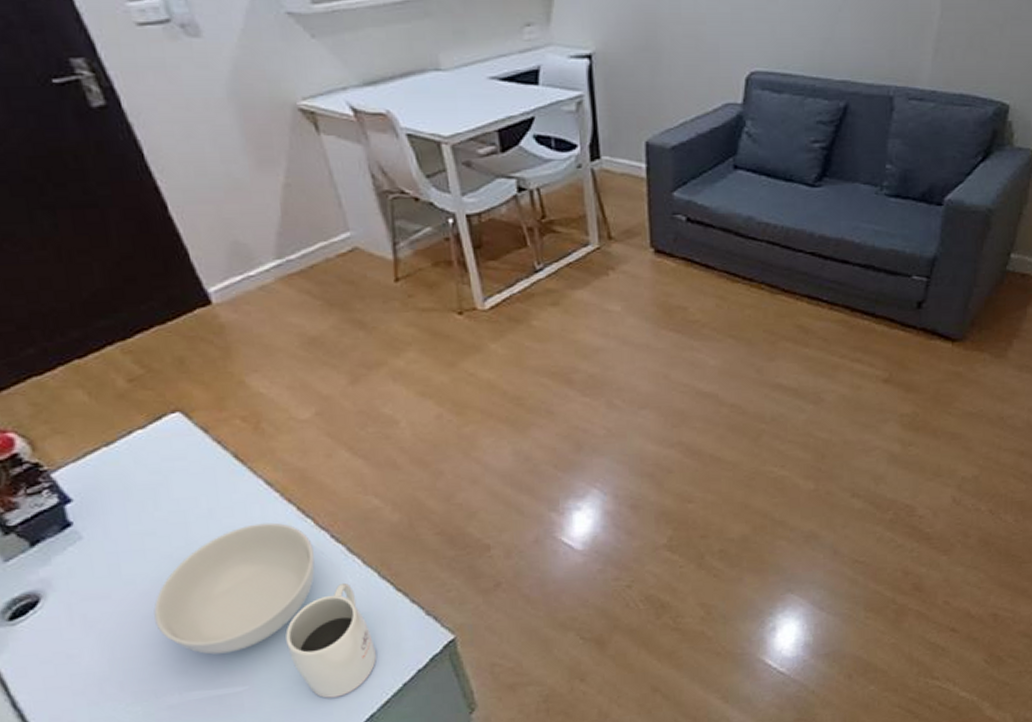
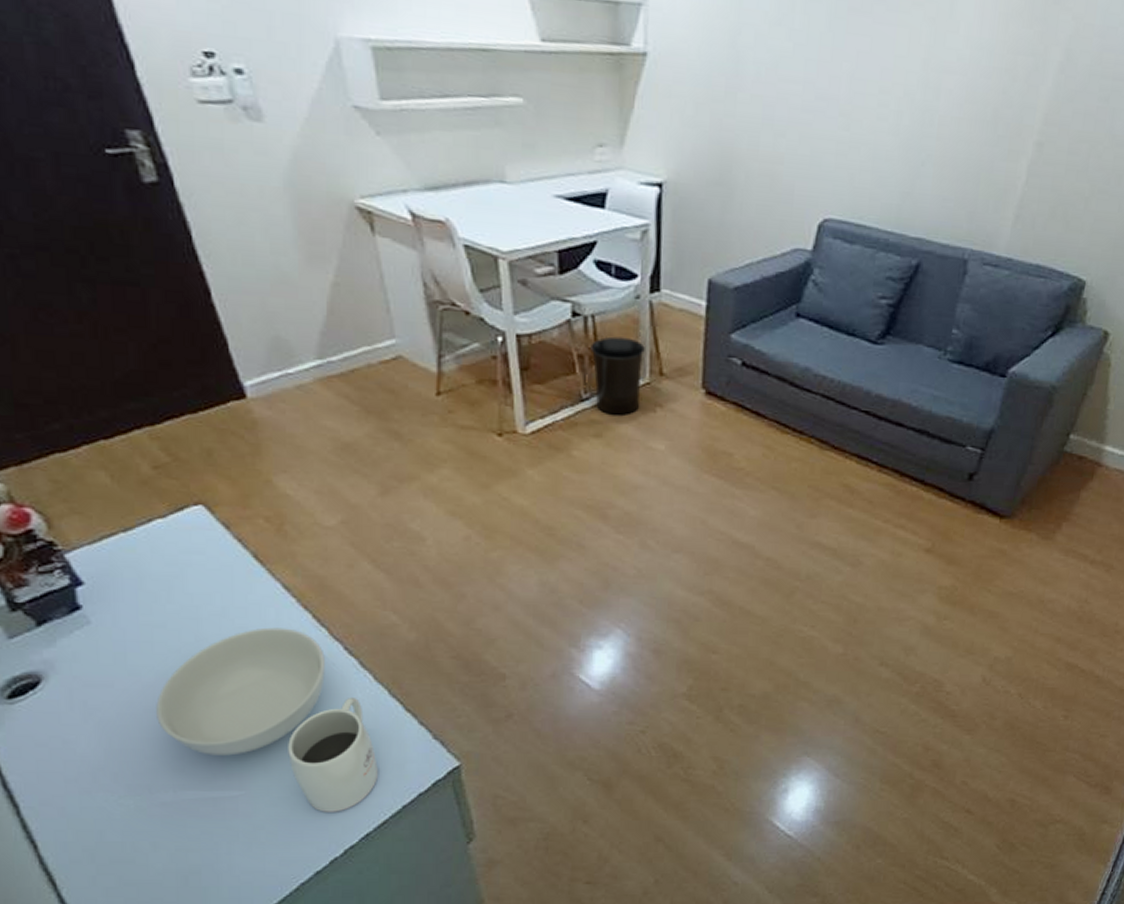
waste bin: none [539,206,592,282] -> present [590,336,645,415]

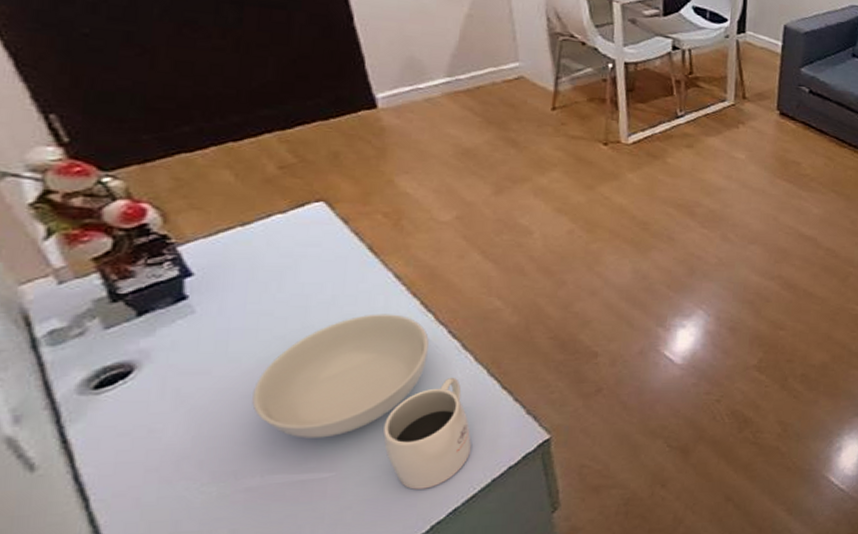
waste bin: present [590,336,645,415] -> none [686,66,732,130]

